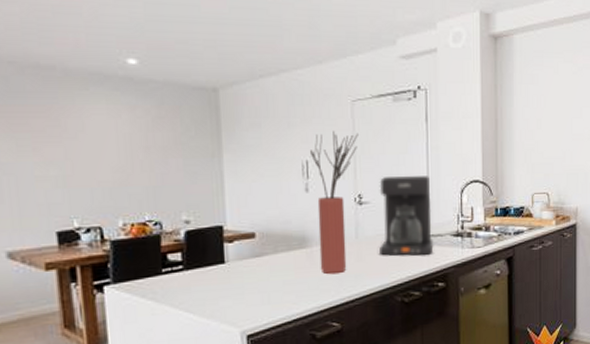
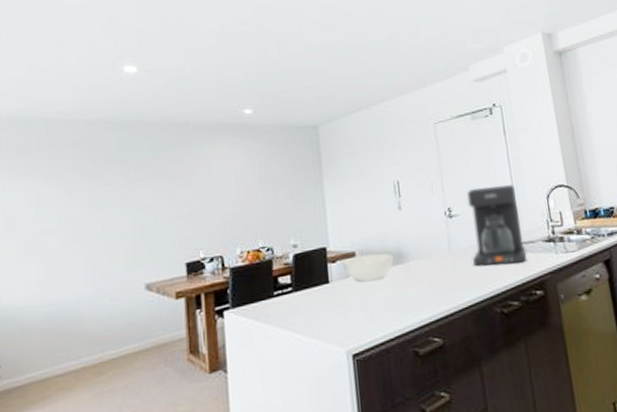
bowl: none [240,236,297,265] -> present [342,253,394,283]
vase: present [310,131,358,275] -> none [400,151,443,289]

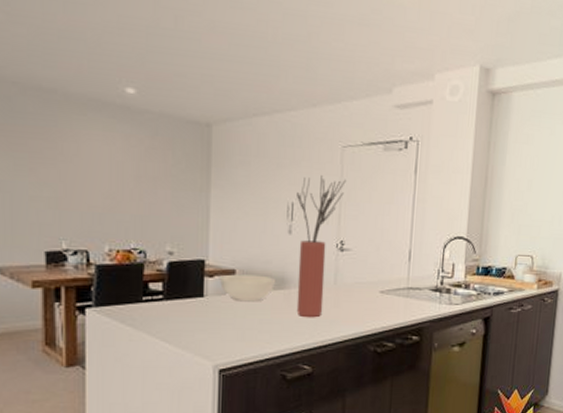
vase: none [400,151,443,289] -> present [296,175,346,318]
coffee maker: present [466,185,527,266] -> none [356,226,414,307]

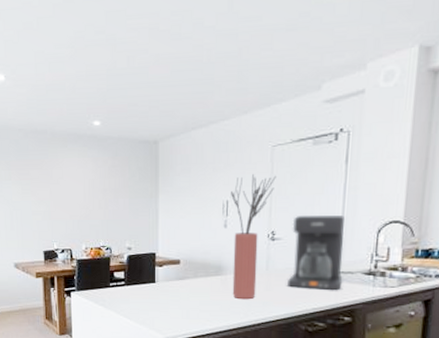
bowl: present [220,274,276,302] -> none [168,264,214,287]
coffee maker: none [356,226,414,307] -> present [288,215,346,290]

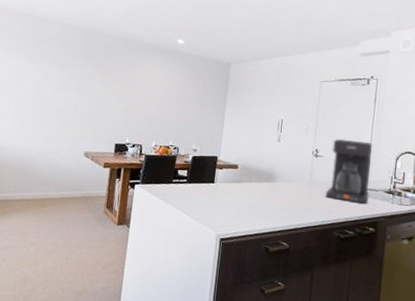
vase: present [231,174,276,300] -> none [280,101,322,206]

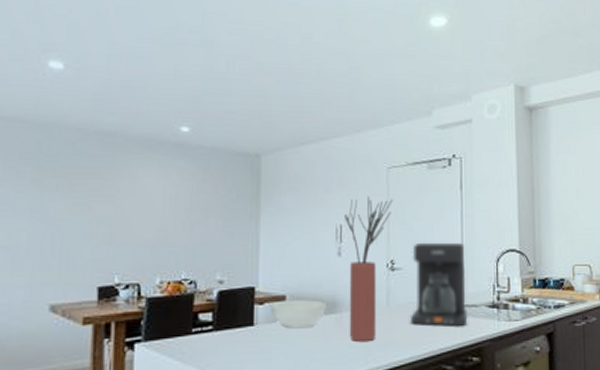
bowl: none [227,168,267,190] -> present [270,300,327,329]
vase: none [280,101,322,206] -> present [345,197,393,343]

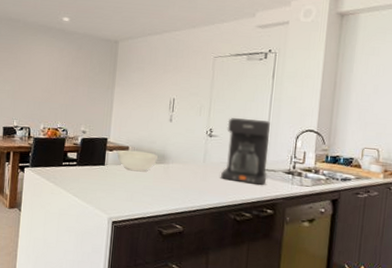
vase: present [345,197,393,343] -> none [173,78,216,188]

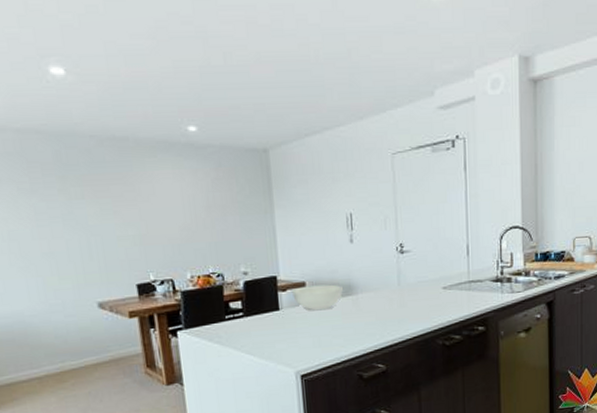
coffee maker: present [221,118,271,185] -> none [419,223,473,302]

